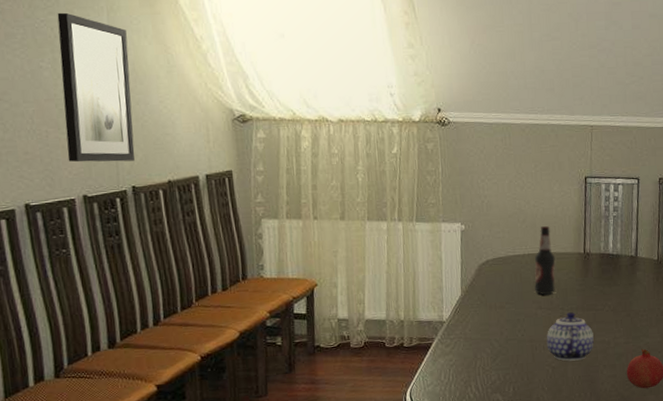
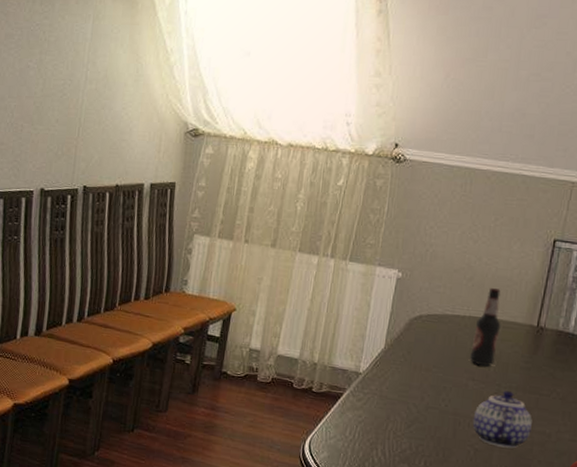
wall art: present [57,12,135,163] -> none [34,18,106,162]

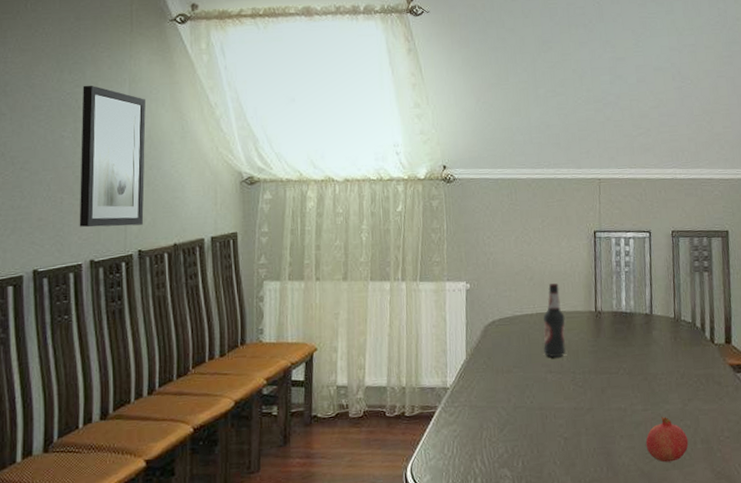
wall art: none [34,18,106,162] -> present [79,85,146,228]
teapot: present [472,391,532,449] -> none [557,376,609,431]

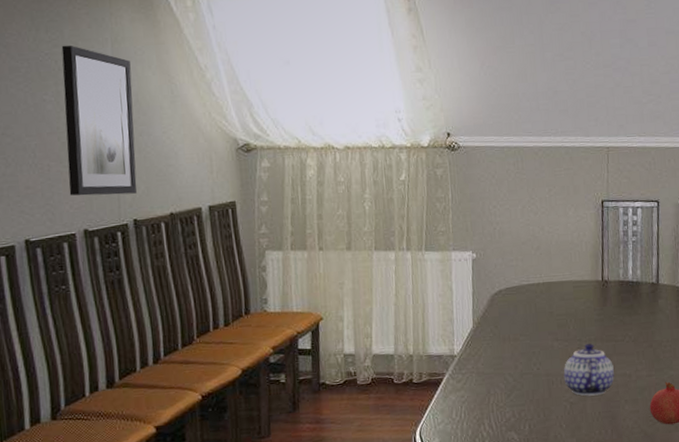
bottle: present [543,283,566,357] -> none [550,252,572,325]
teapot: none [557,376,609,431] -> present [563,343,614,396]

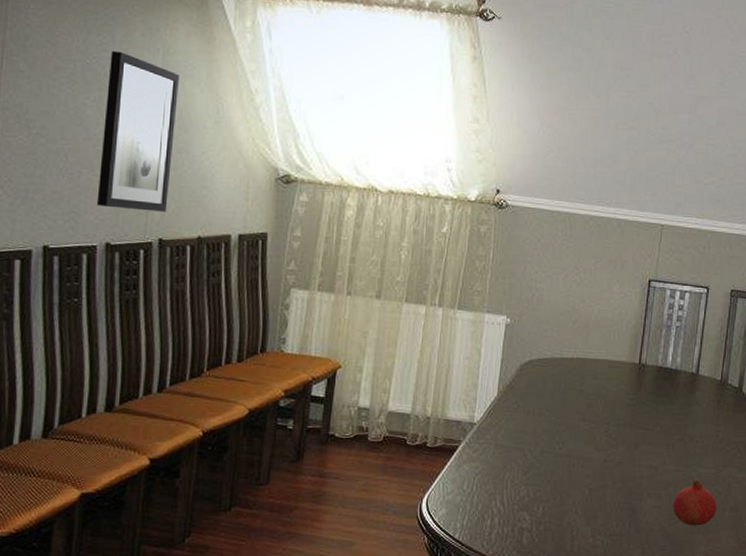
teapot: present [563,343,614,396] -> none [586,429,640,485]

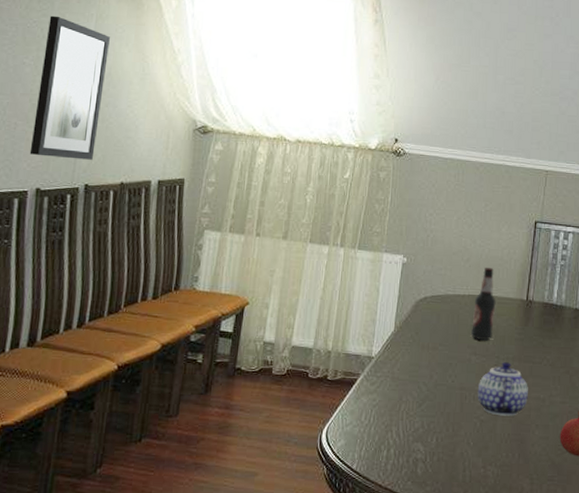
bottle: none [580,328,607,405] -> present [471,267,496,340]
teapot: none [586,429,640,485] -> present [477,362,528,416]

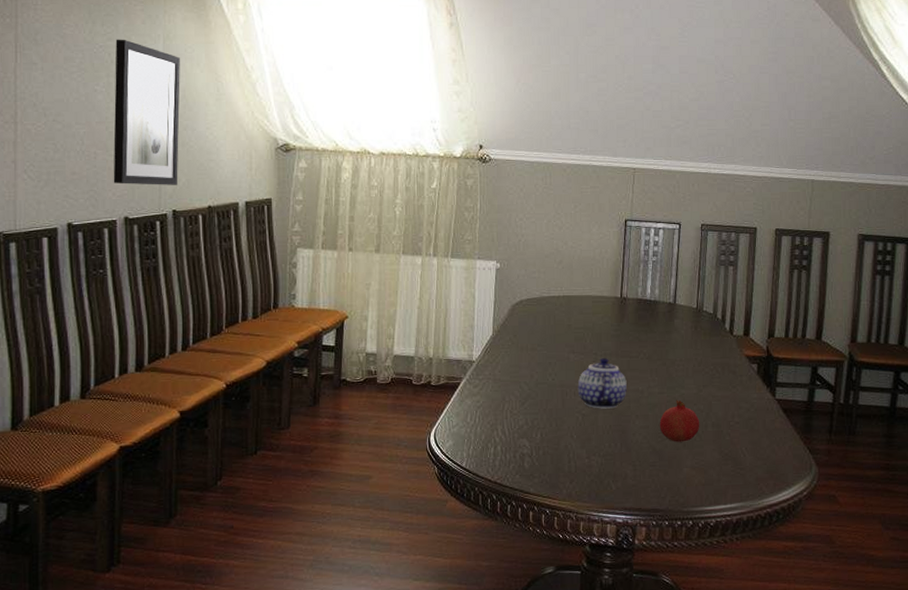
bottle: present [471,267,496,340] -> none [568,267,591,338]

